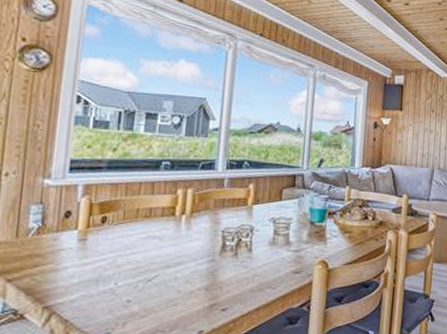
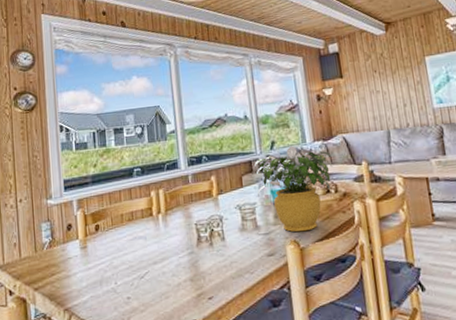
potted flower: none [296,167,376,254] -> present [254,146,333,233]

